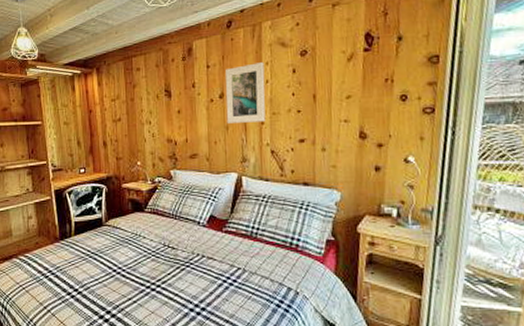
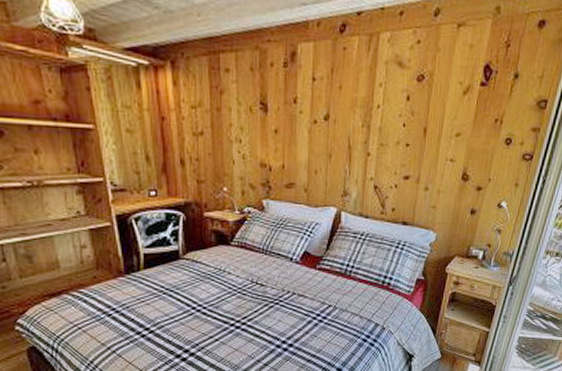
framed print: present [225,62,266,123] -> none [330,82,377,153]

